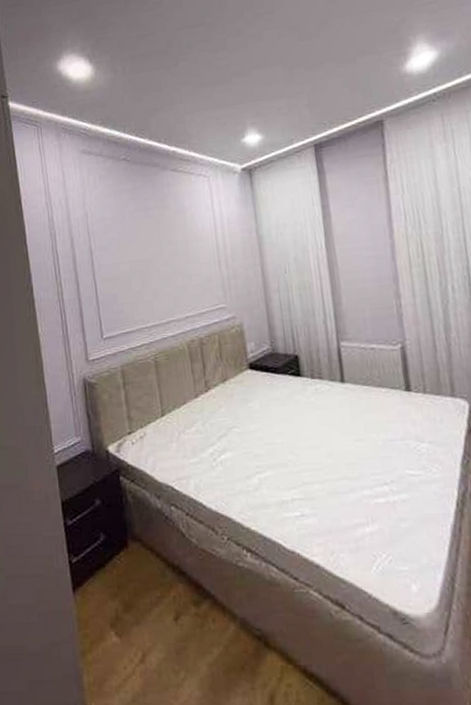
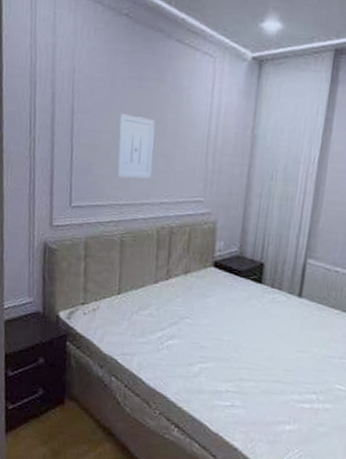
wall art: none [134,242,173,302] -> present [117,114,155,179]

